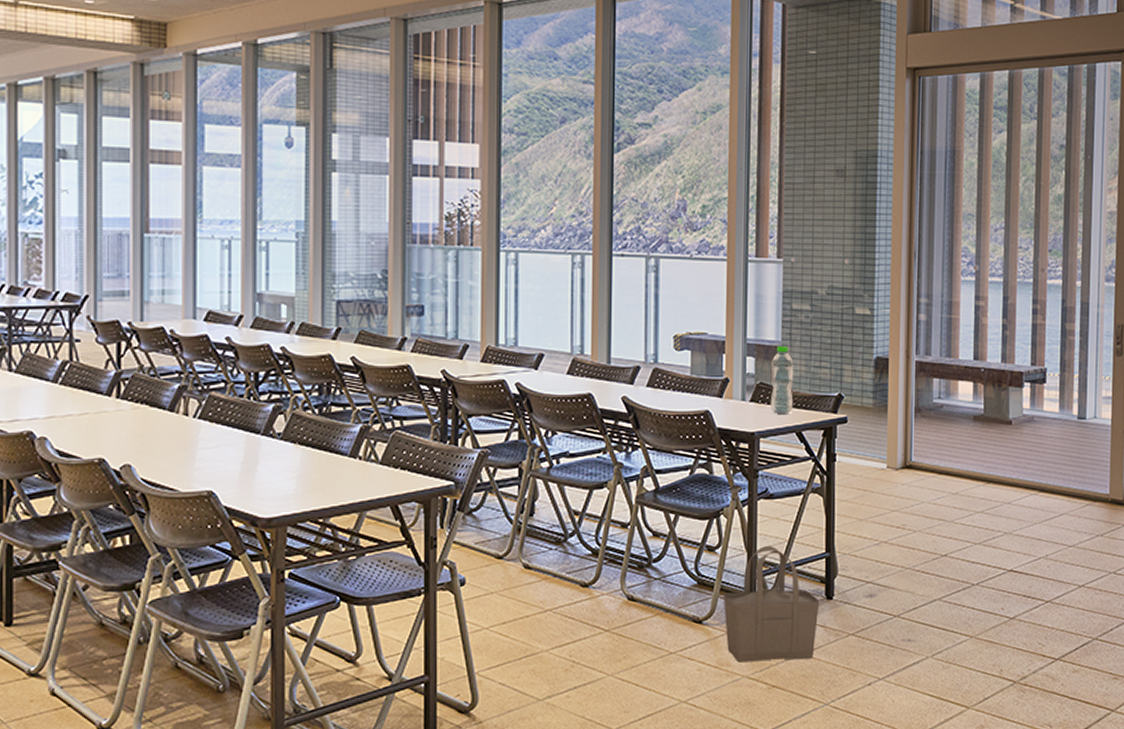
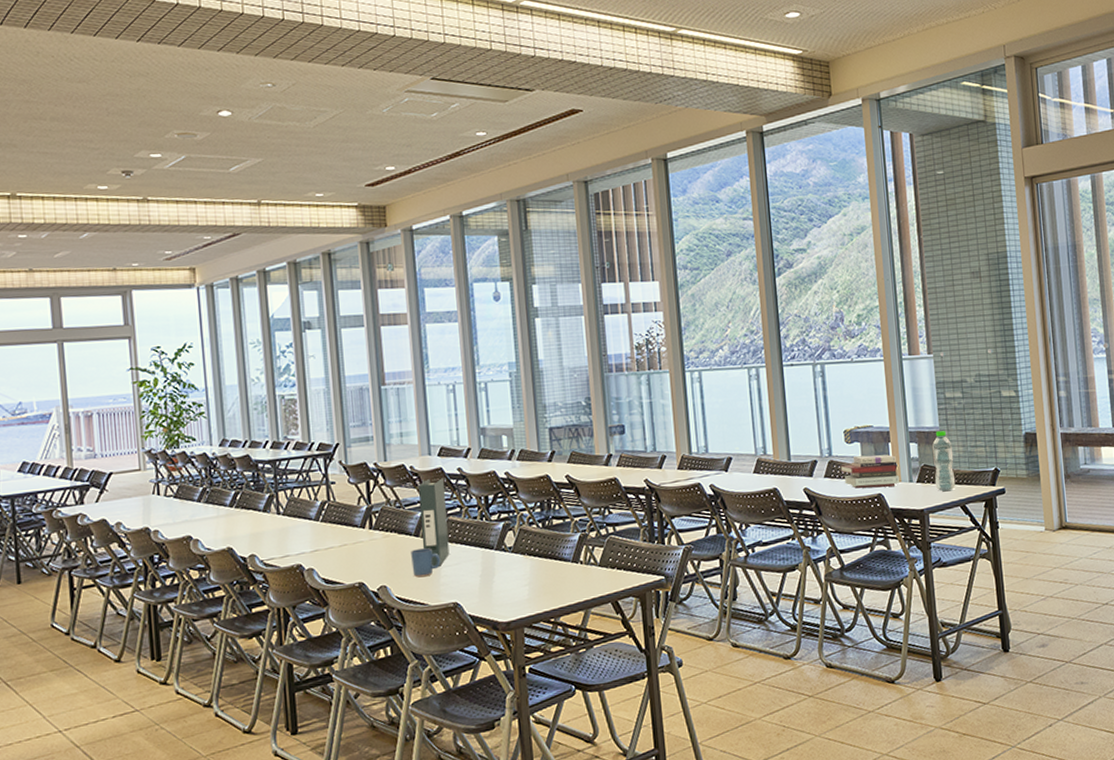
mug: none [163,426,197,459] -> present [411,548,441,577]
binder: none [177,345,210,448] -> present [419,478,450,566]
books: none [665,366,731,404] -> present [840,454,900,489]
shopping bag: present [723,546,820,663] -> none [910,609,998,716]

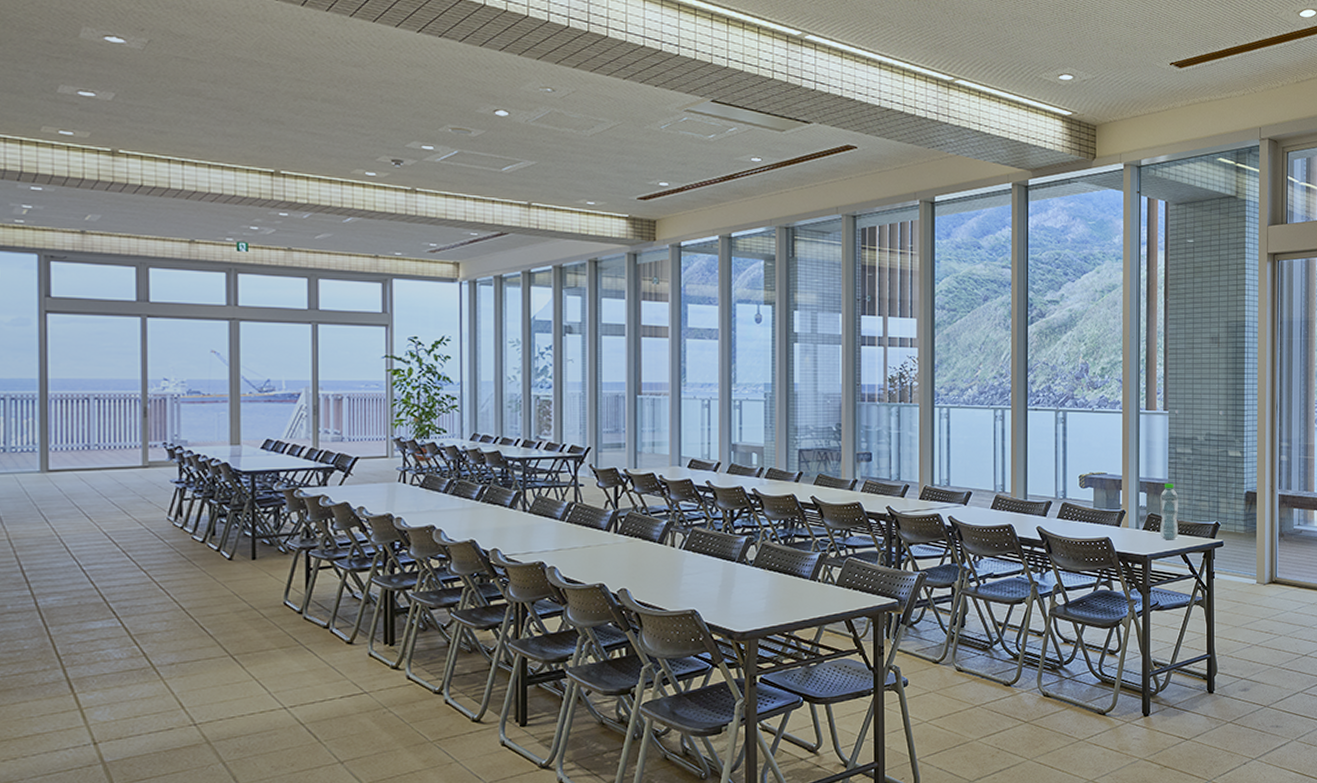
mug: present [411,548,441,577] -> none [654,556,682,583]
binder: present [419,478,450,566] -> none [665,488,693,574]
books: present [840,454,900,489] -> none [1073,500,1127,532]

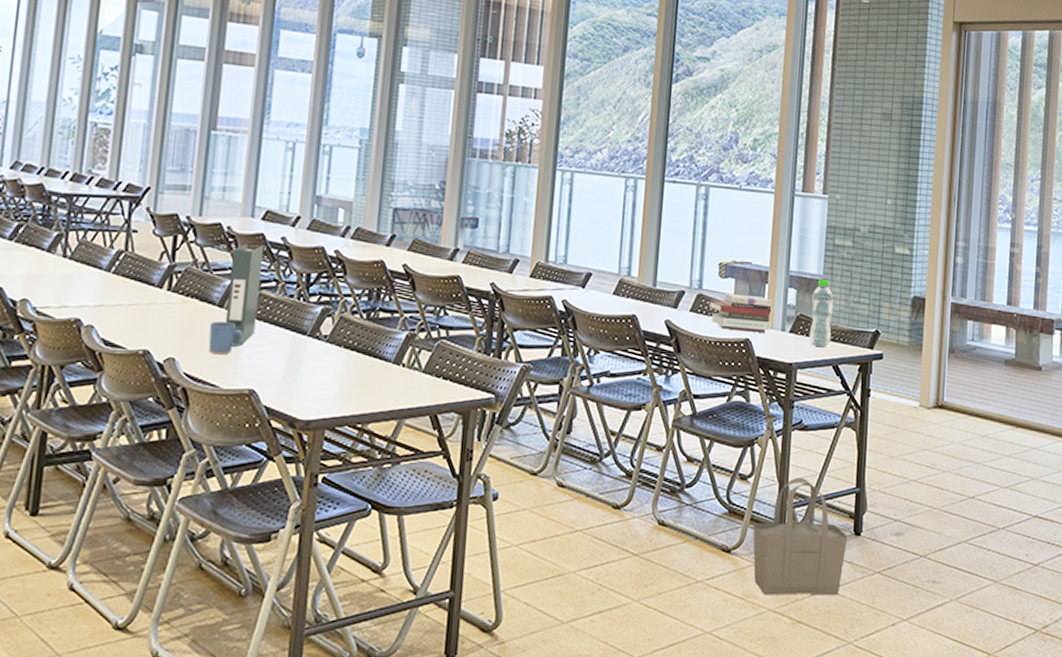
mug: none [654,556,682,583] -> present [208,321,244,355]
binder: none [665,488,693,574] -> present [225,243,265,345]
books: none [1073,500,1127,532] -> present [709,293,772,334]
shopping bag: none [1122,649,1203,747] -> present [752,478,848,596]

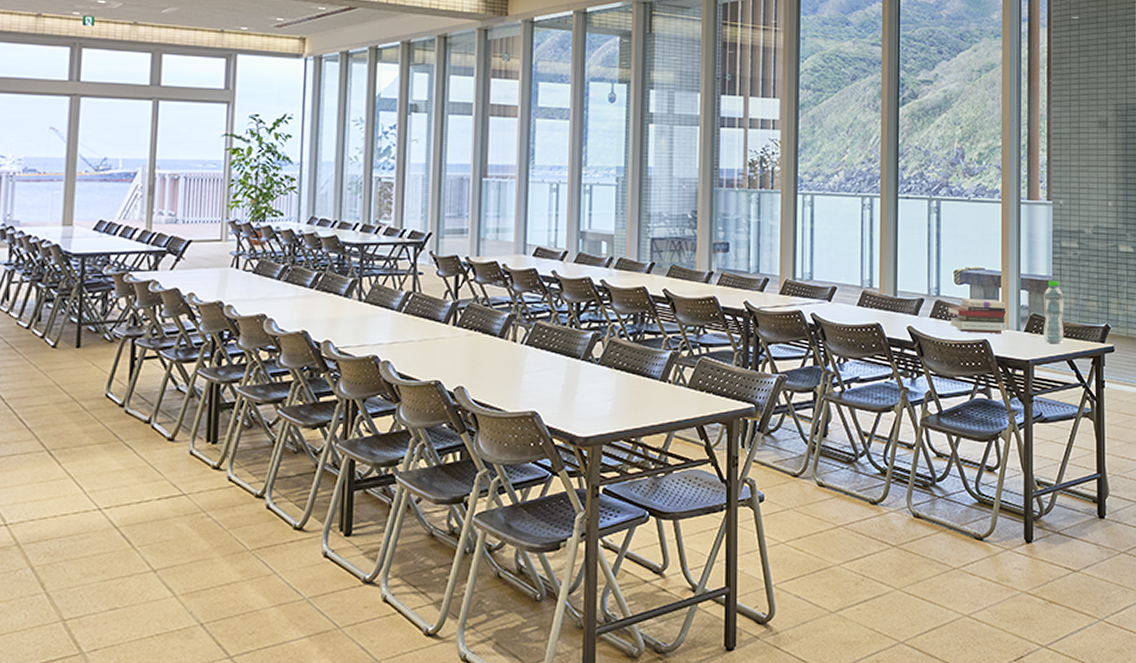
mug: present [208,321,244,355] -> none [493,351,524,381]
binder: present [225,243,265,345] -> none [506,278,537,372]
shopping bag: present [752,478,848,596] -> none [1002,467,1092,579]

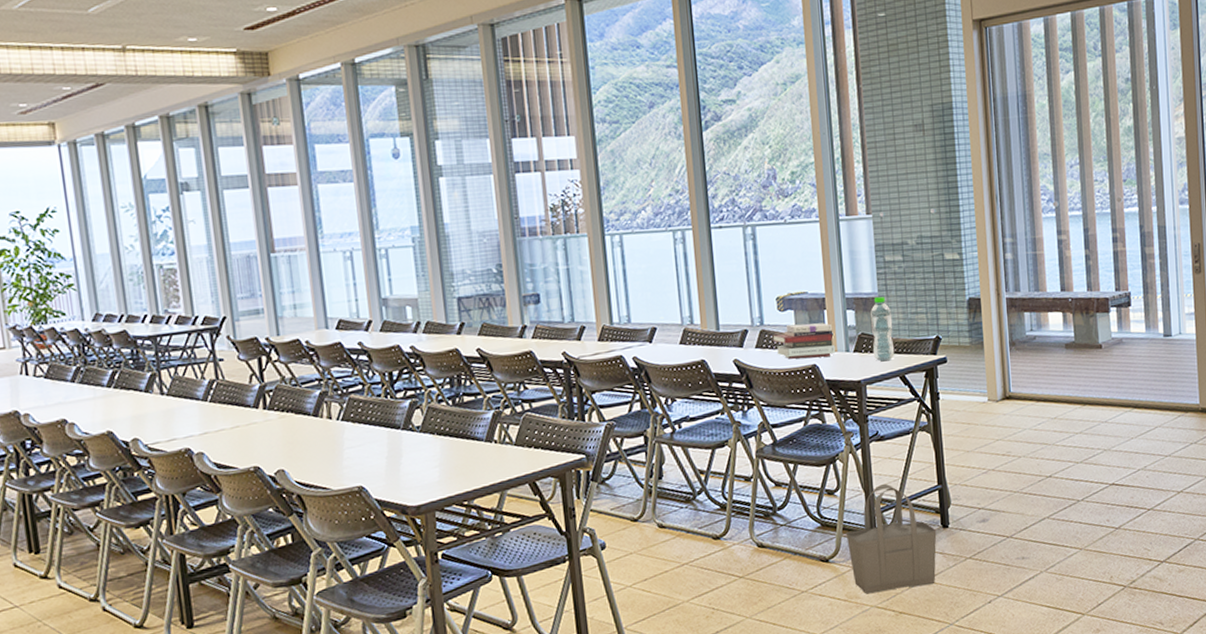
shopping bag: none [1002,467,1092,579] -> present [845,484,937,595]

